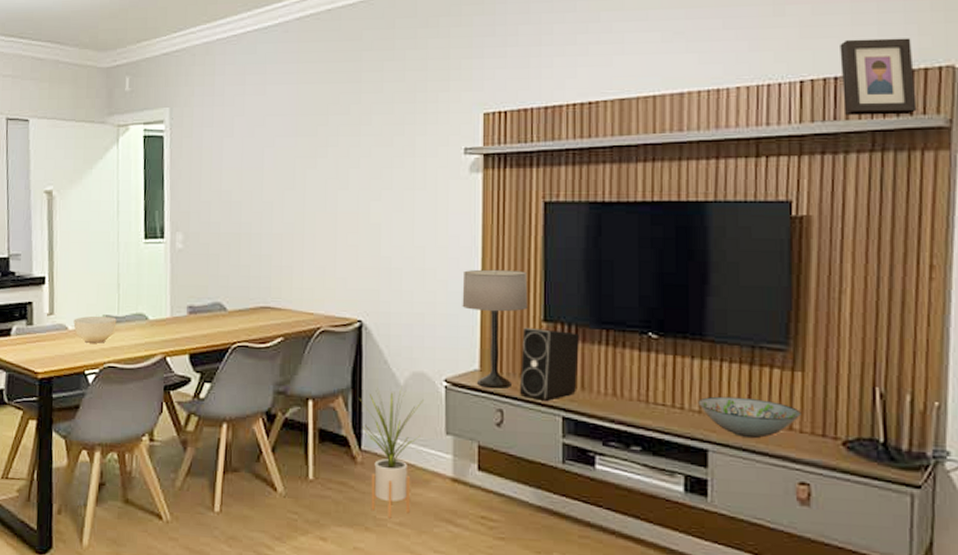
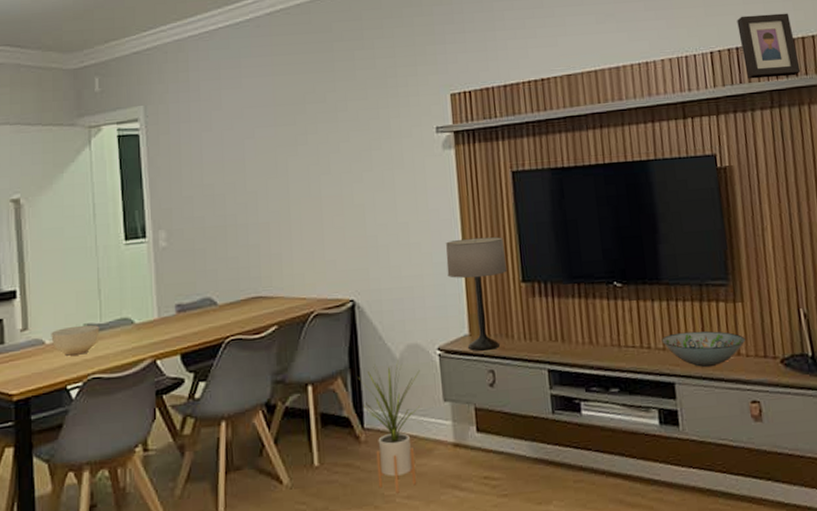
stereo: present [519,327,579,401] -> none [504,289,558,357]

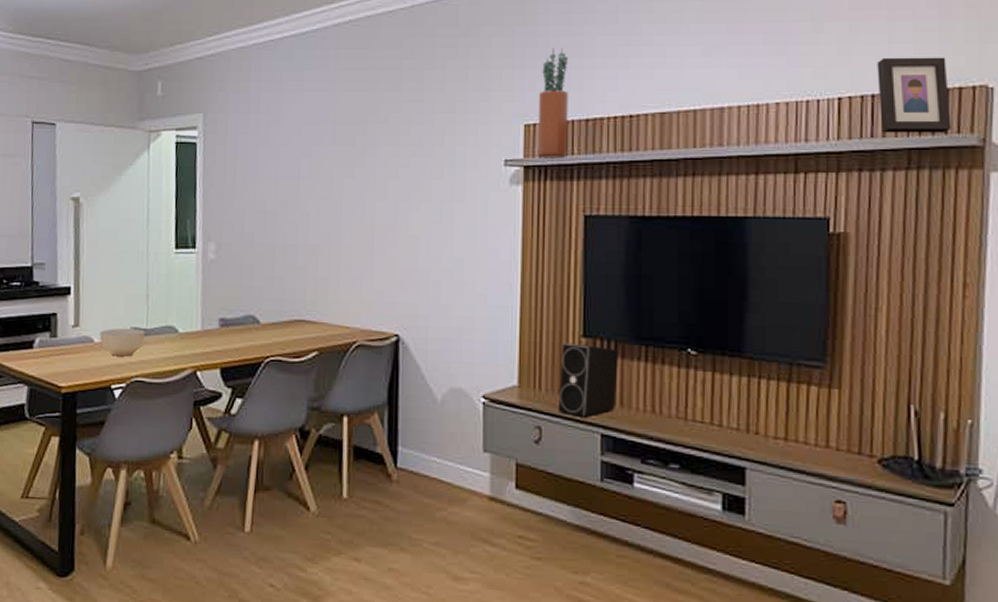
house plant: present [359,359,421,493] -> none [396,401,461,538]
table lamp: present [446,236,507,351] -> none [501,283,568,405]
vase: none [461,23,491,123] -> present [537,47,569,159]
stereo: none [504,289,558,357] -> present [557,342,618,417]
decorative bowl: present [661,331,746,367] -> none [736,413,838,456]

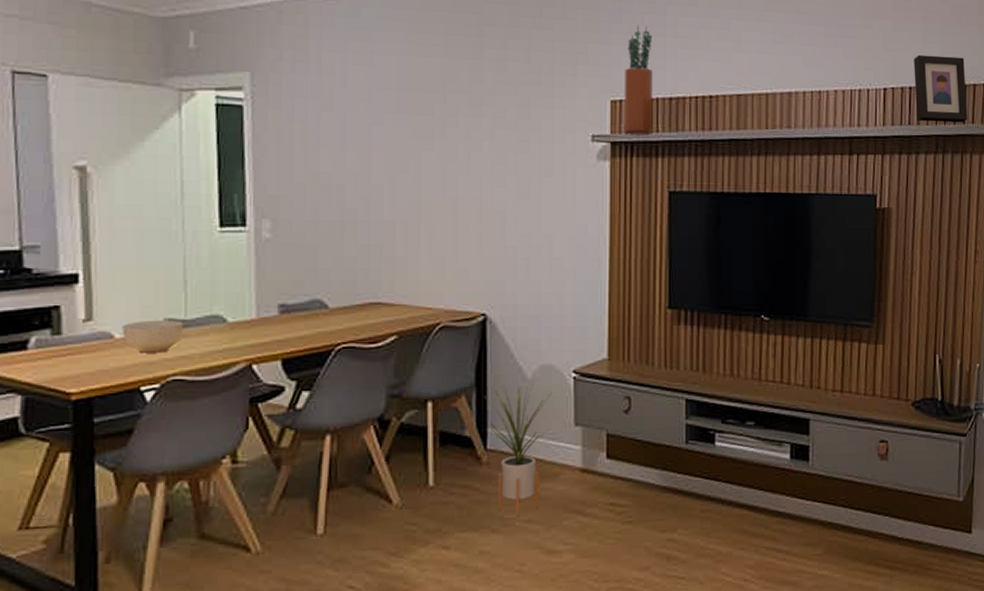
house plant: none [396,401,461,538] -> present [485,379,552,517]
stereo: present [557,342,618,417] -> none [645,314,701,385]

